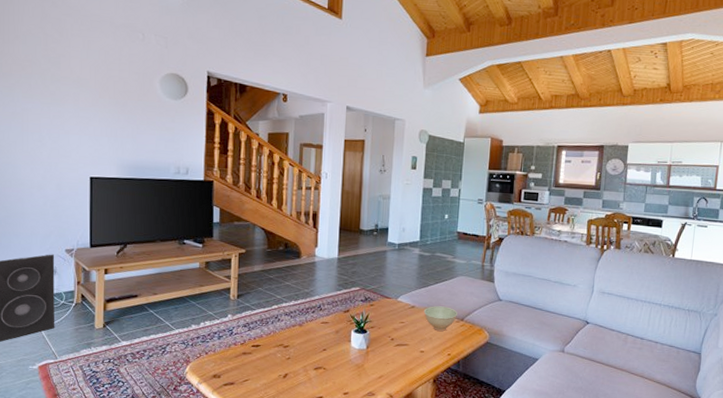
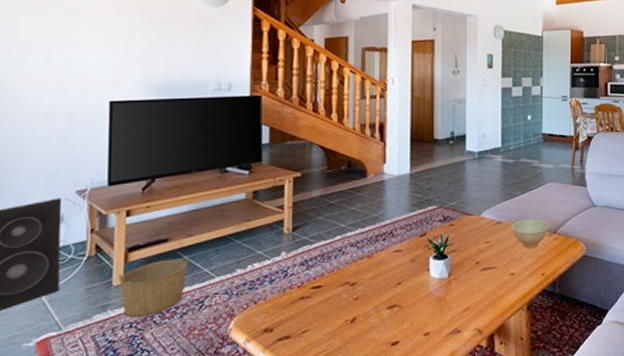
basket: none [100,310,153,355] -> present [119,255,188,317]

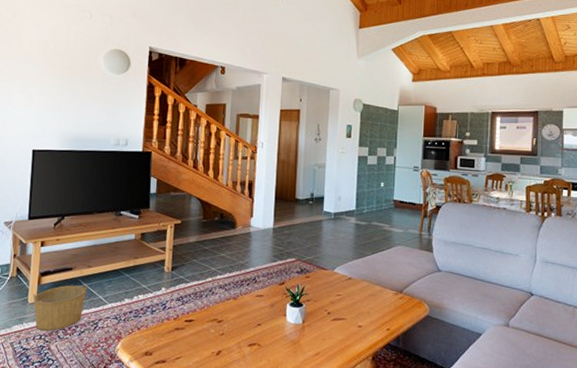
bowl: present [511,219,549,249] -> none [361,277,396,305]

